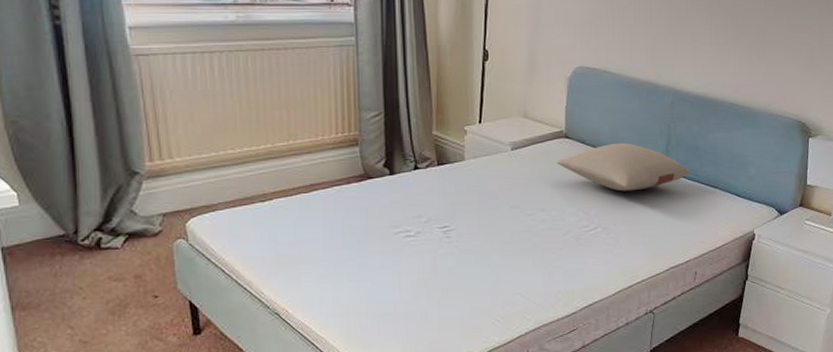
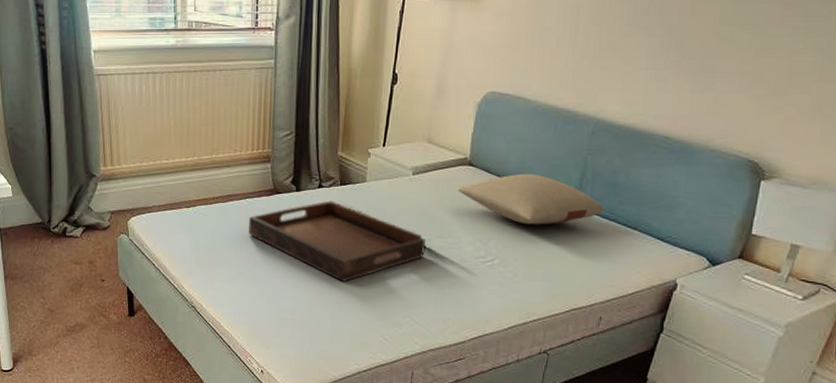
serving tray: none [338,182,530,266] -> present [249,200,425,282]

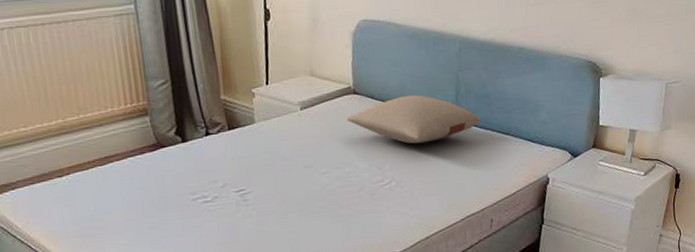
serving tray: present [249,200,425,282] -> none [134,147,325,229]

